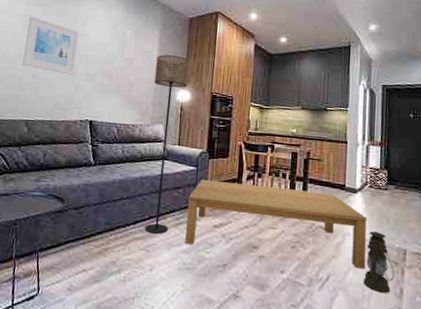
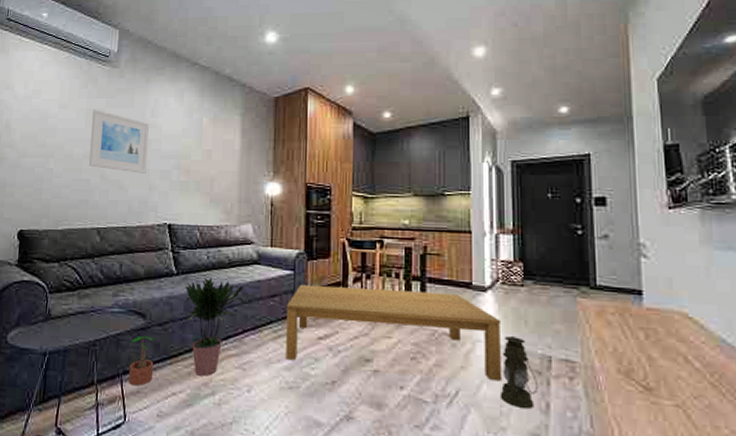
potted plant: none [44,217,70,263] -> present [128,335,154,386]
potted plant: none [99,169,153,256] -> present [185,278,245,376]
floor lamp: present [144,55,190,234] -> none [238,143,278,350]

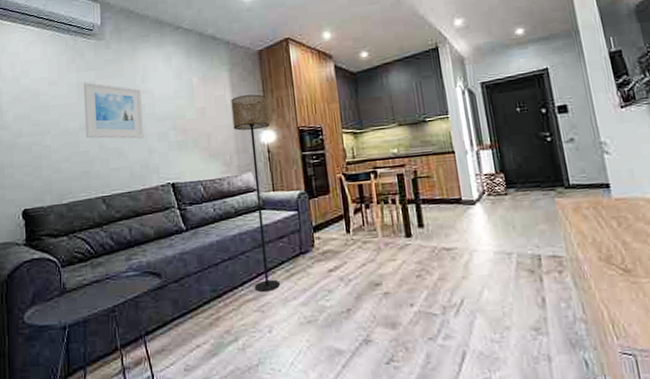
potted plant: present [128,335,154,386] -> none [149,294,176,345]
potted plant: present [185,278,245,376] -> none [196,229,255,325]
floor lamp: none [238,143,278,350] -> present [231,94,280,292]
coffee table: present [286,284,503,382] -> none [294,210,501,295]
lantern: present [500,335,539,409] -> none [497,241,534,307]

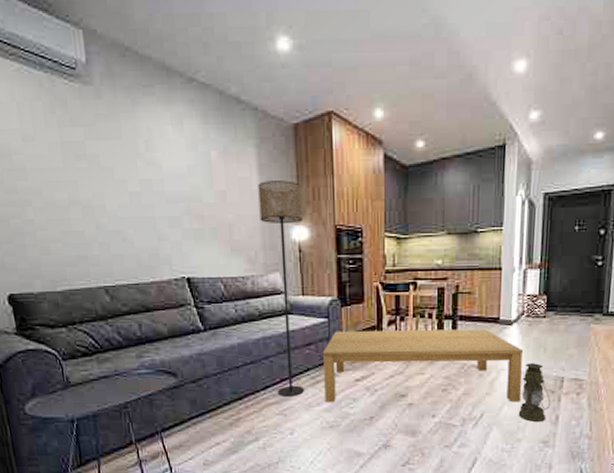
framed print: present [84,82,144,139] -> none [69,142,151,221]
coffee table: none [294,210,501,295] -> present [322,329,524,403]
lantern: none [497,241,534,307] -> present [518,362,551,423]

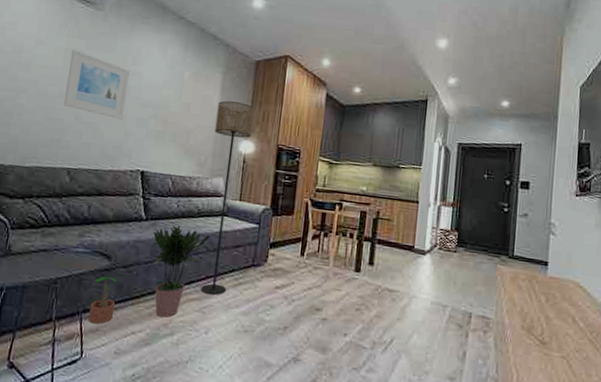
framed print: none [69,142,151,221] -> present [64,50,130,119]
potted plant: none [165,393,194,441] -> present [88,276,118,325]
potted plant: none [216,332,279,425] -> present [150,225,211,318]
coffee table: present [322,329,524,403] -> none [244,237,435,333]
lantern: present [518,362,551,423] -> none [426,293,459,357]

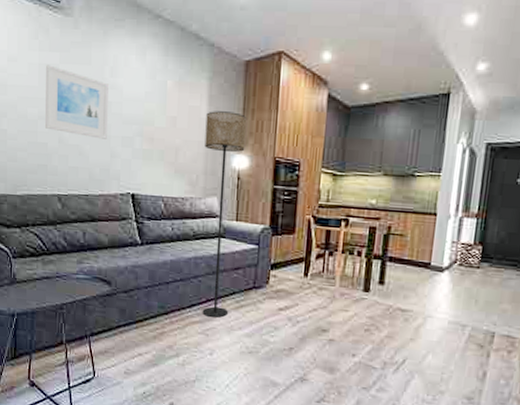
potted plant: present [88,276,118,325] -> none [96,301,120,347]
potted plant: present [150,225,211,318] -> none [150,249,209,340]

